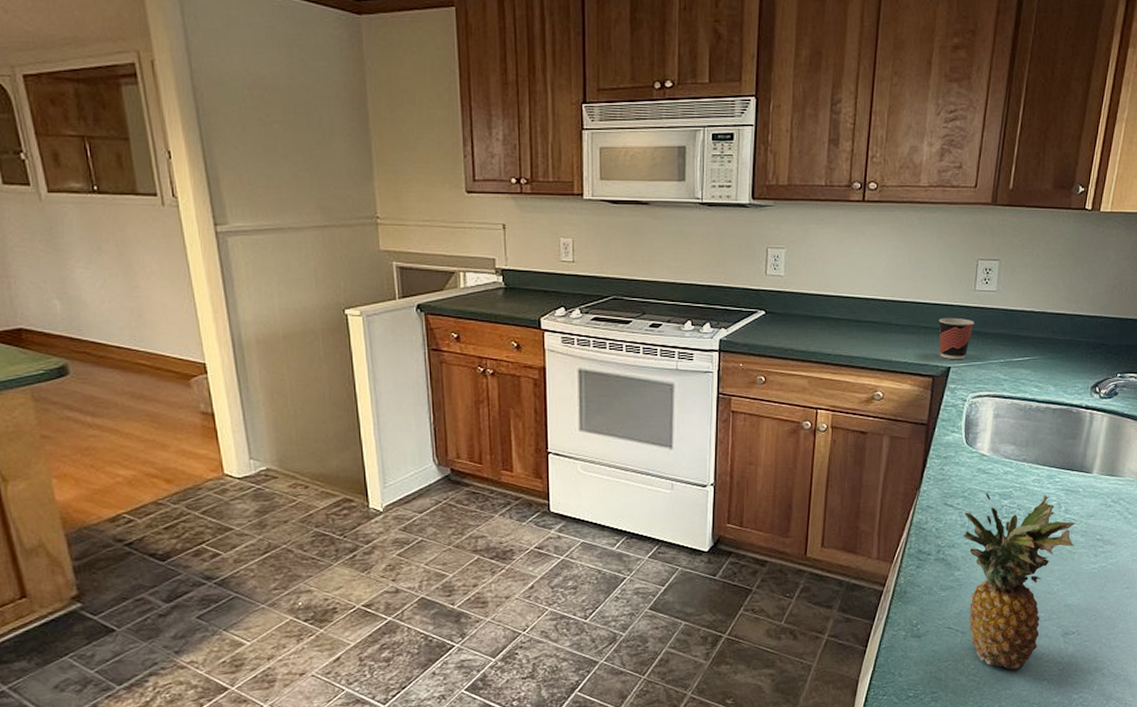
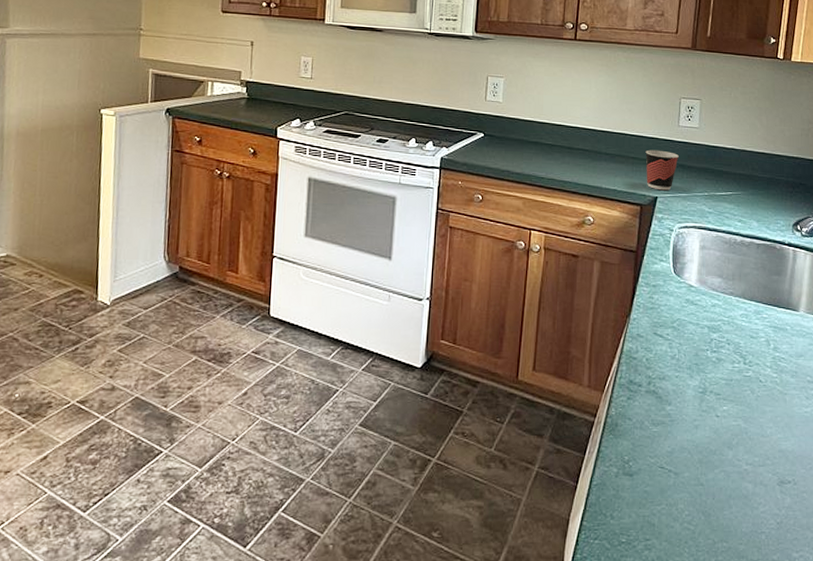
fruit: present [962,493,1075,670] -> none [672,325,785,519]

